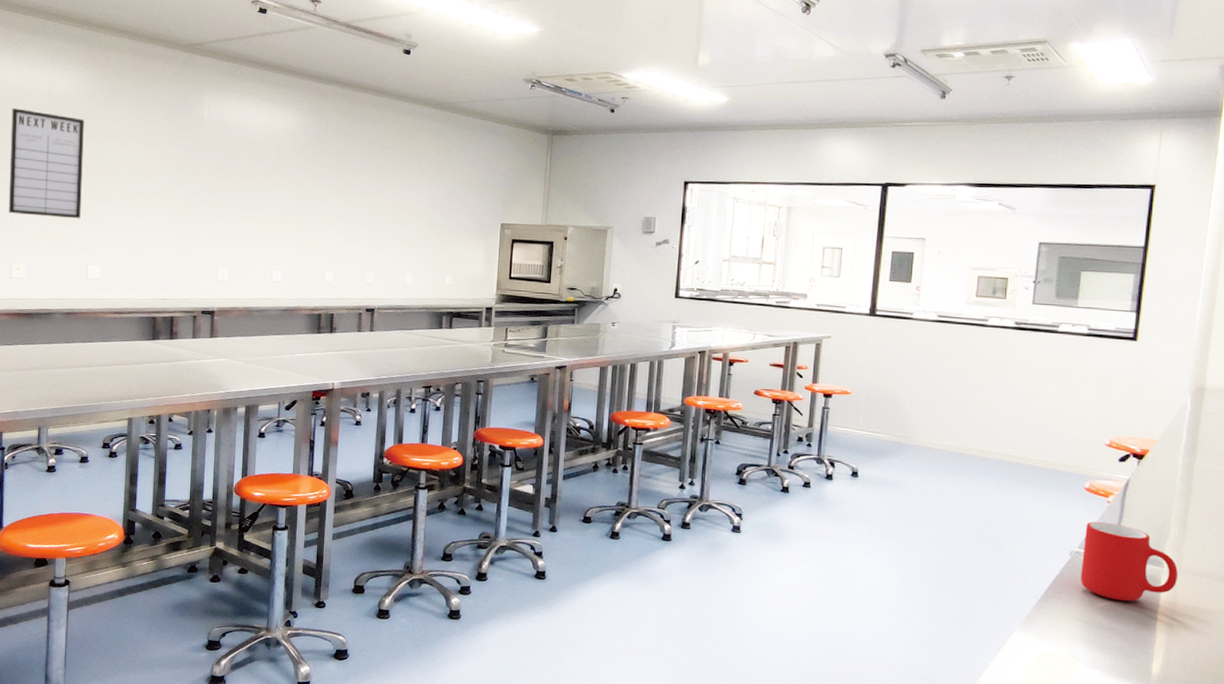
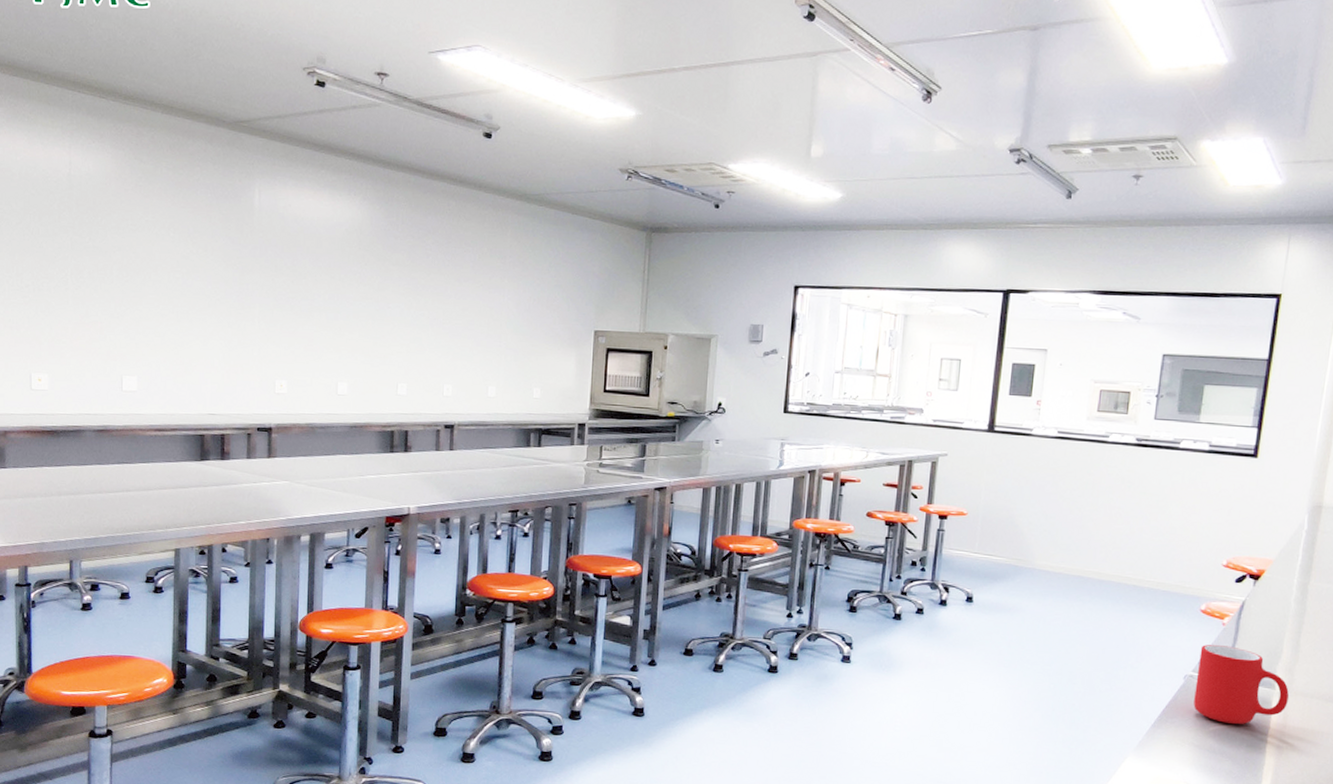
writing board: present [8,108,84,219] -> none [25,192,113,322]

